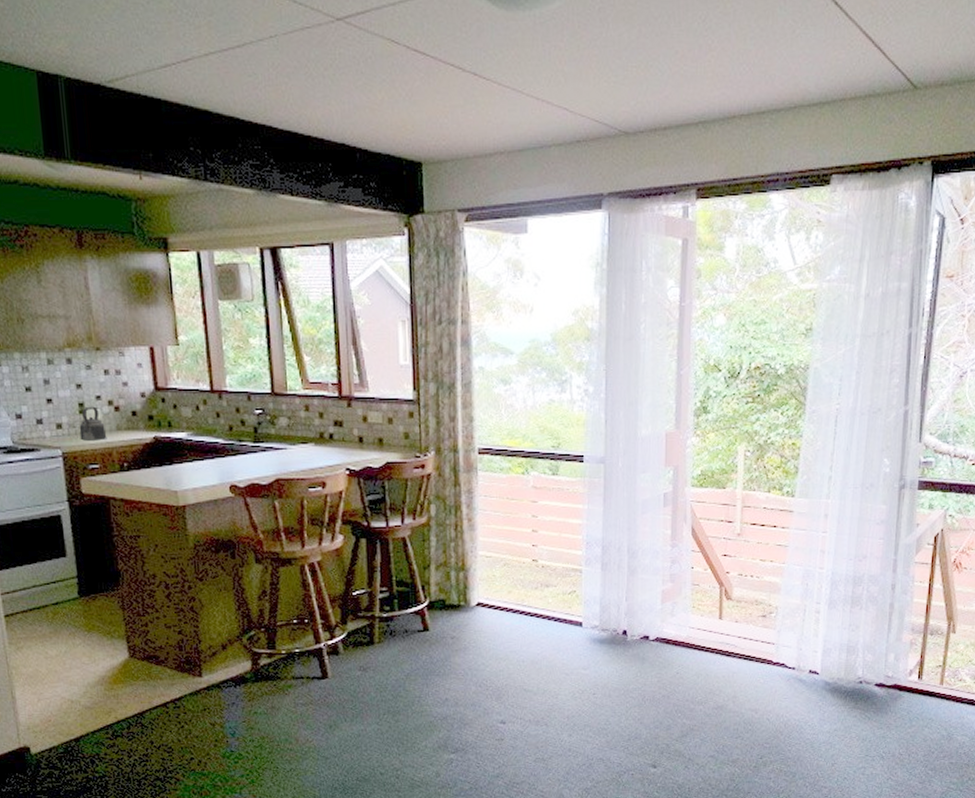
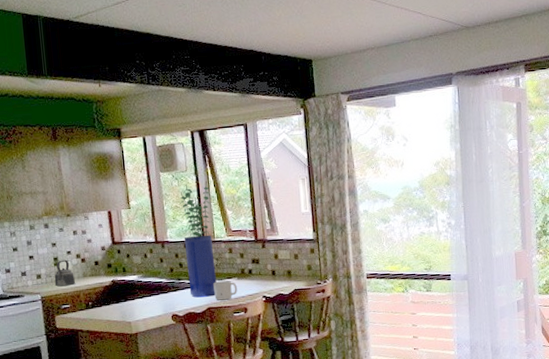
vase: none [244,315,288,465] -> present [180,181,217,298]
mug: none [284,446,314,471] -> present [213,281,237,301]

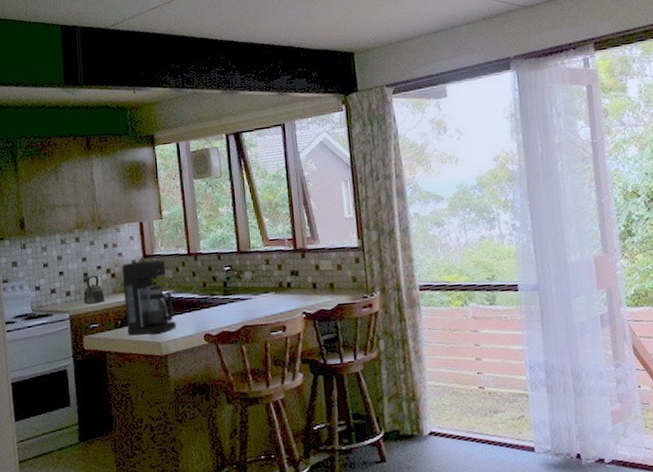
coffee maker: none [91,246,145,316] -> present [121,260,176,336]
vase: present [180,181,217,298] -> none [214,187,252,315]
mug: present [213,281,237,301] -> none [249,295,275,318]

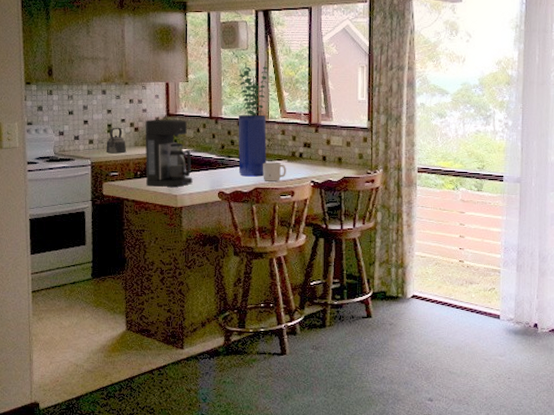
vase: none [214,187,252,315] -> present [238,61,269,177]
mug: none [249,295,275,318] -> present [263,162,286,182]

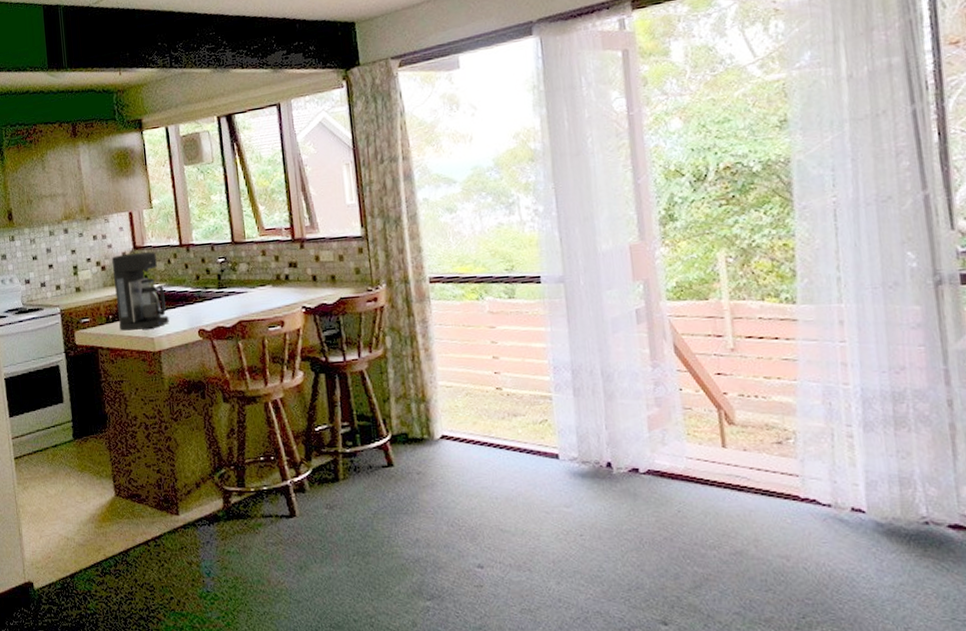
kettle: present [106,127,127,154] -> none [73,268,96,298]
vase: present [238,61,269,177] -> none [206,173,248,309]
mug: present [263,162,286,182] -> none [244,289,272,312]

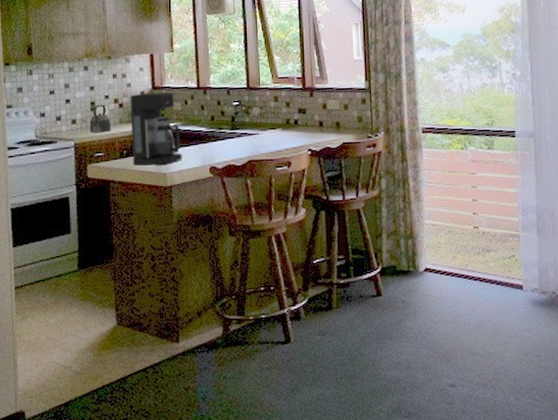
kettle: none [73,268,96,298] -> present [89,104,112,133]

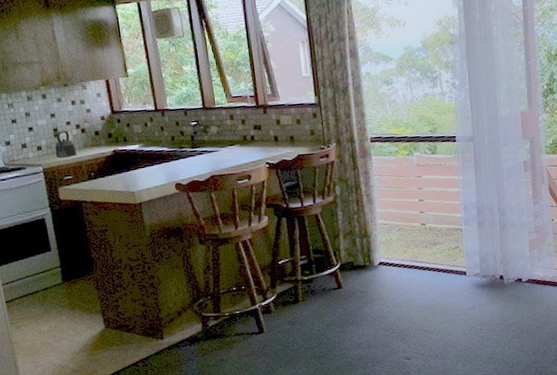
coffee maker: present [130,92,182,166] -> none [91,116,148,186]

